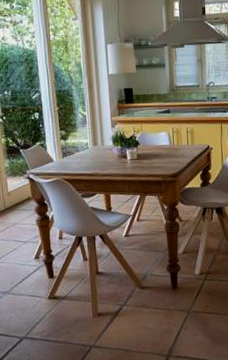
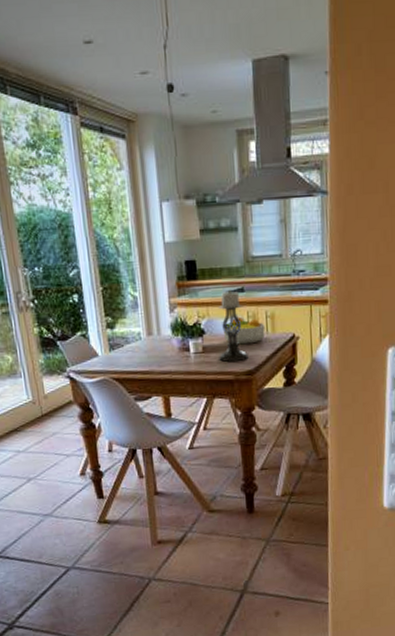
candle holder: none [150,110,173,167] -> present [218,289,249,363]
fruit bowl: none [153,131,186,154] -> present [223,316,265,345]

